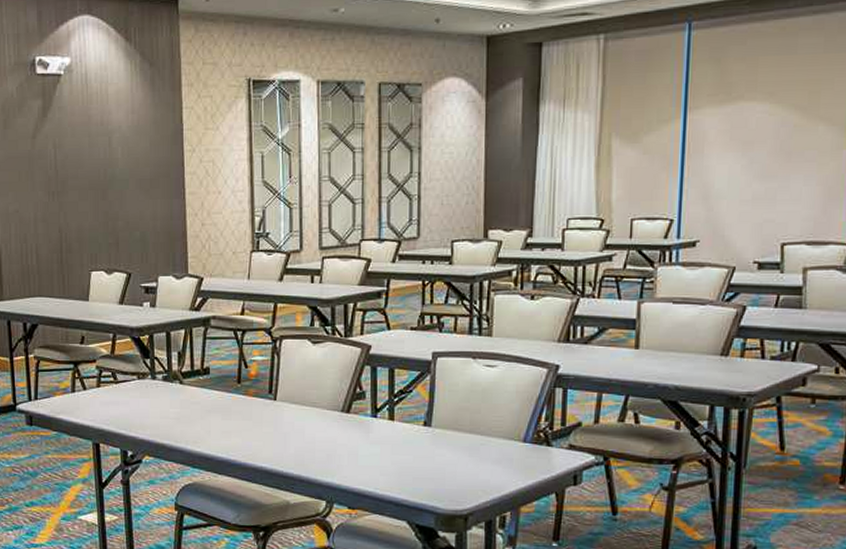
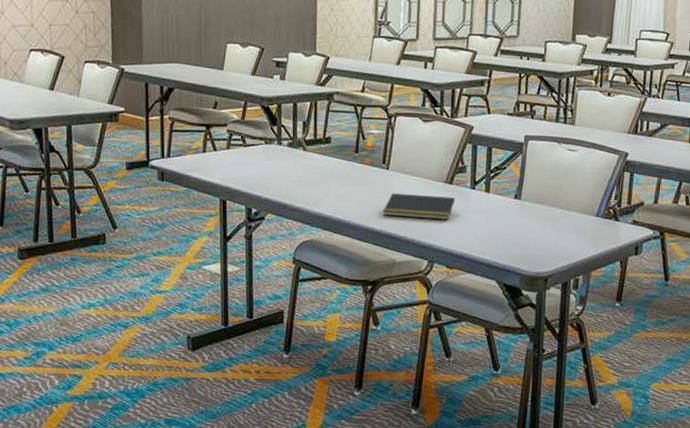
notepad: none [272,427,355,454] -> present [382,193,456,220]

